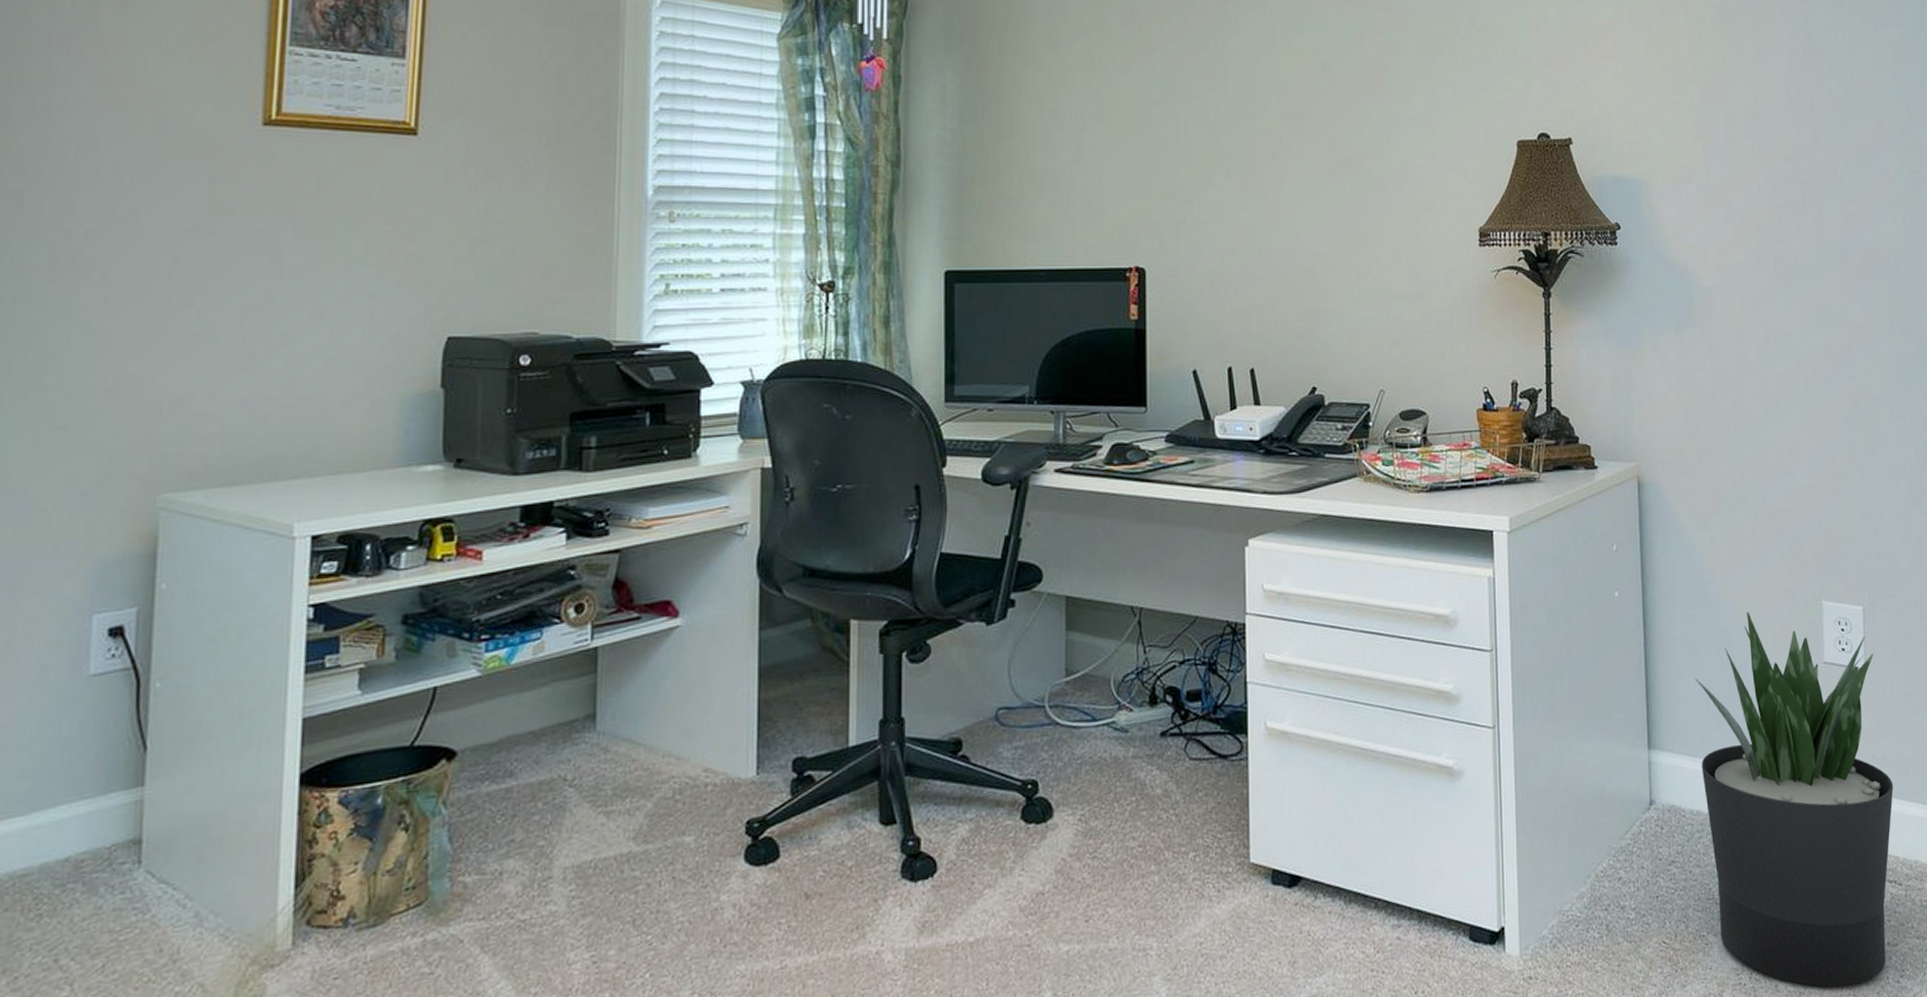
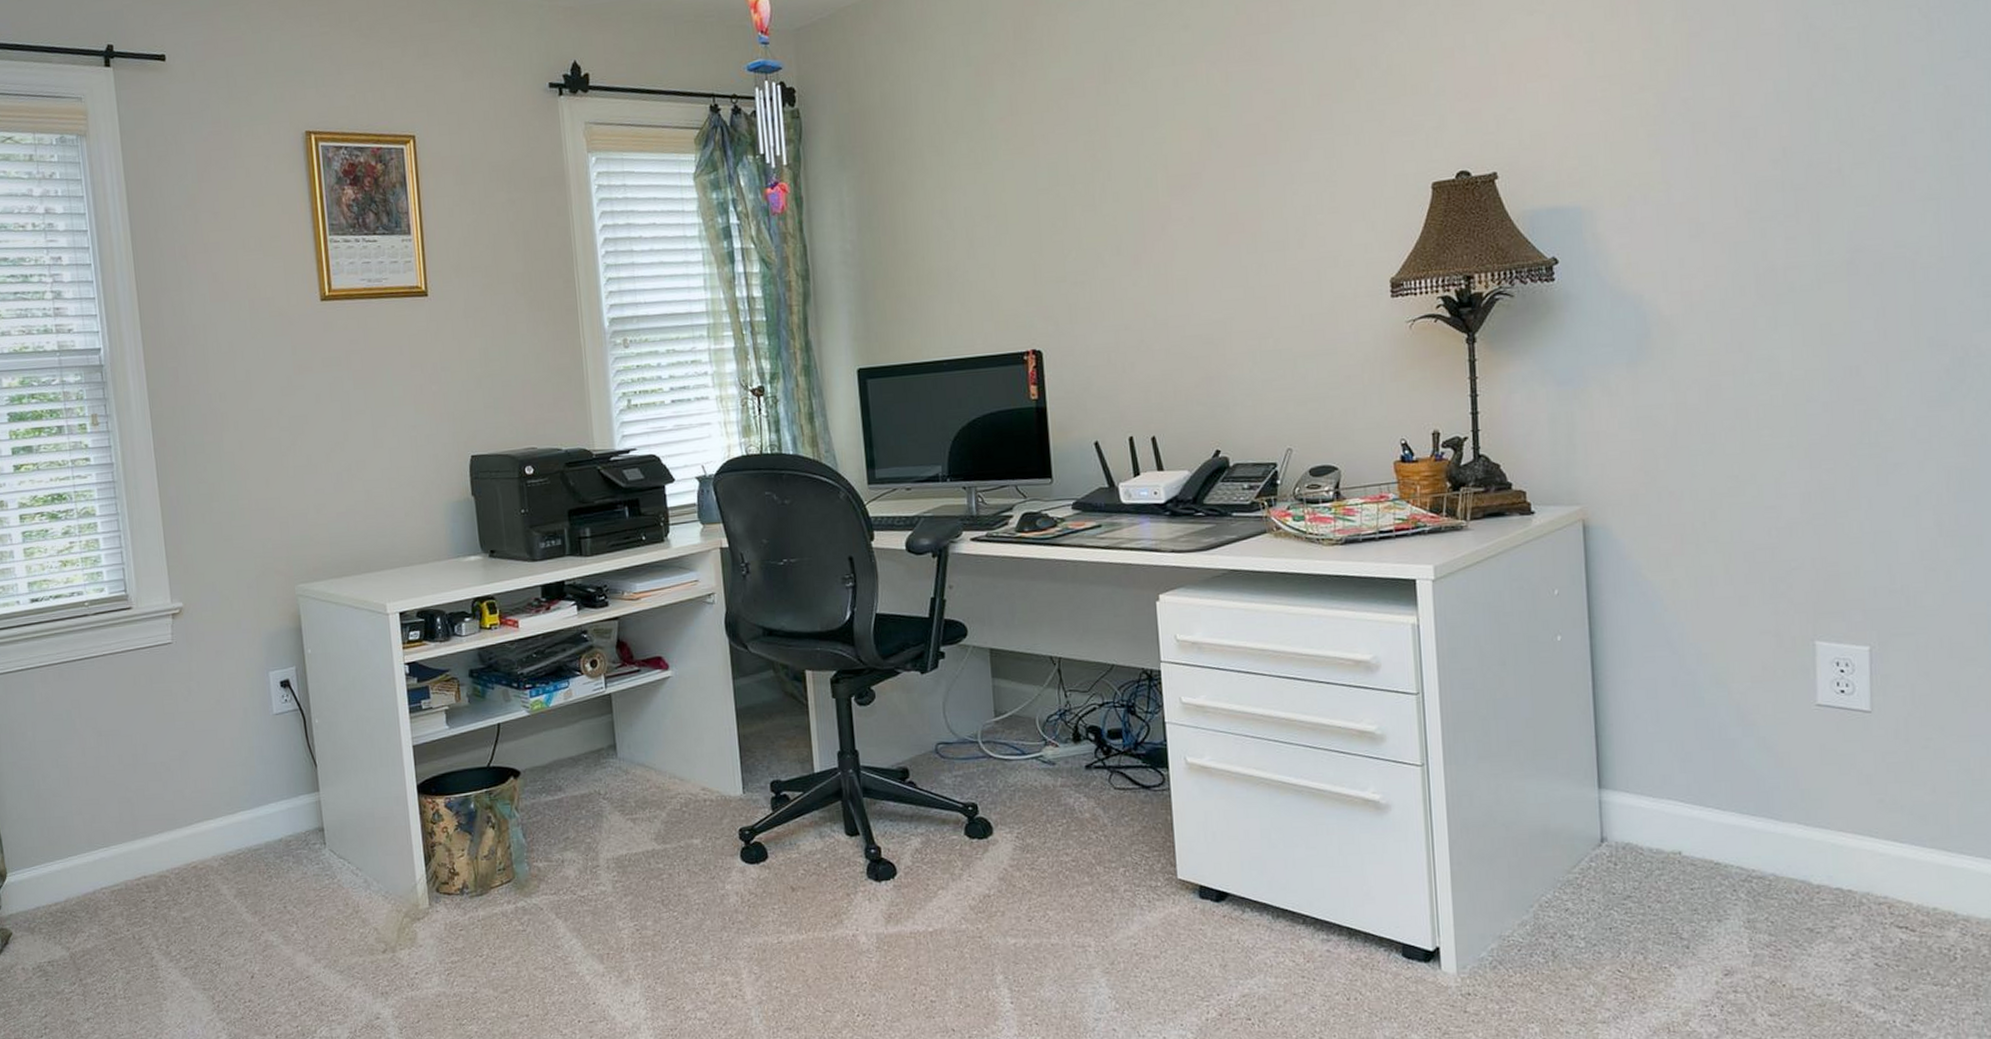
planter: present [1695,611,1894,988] -> none [1654,653,1907,1026]

